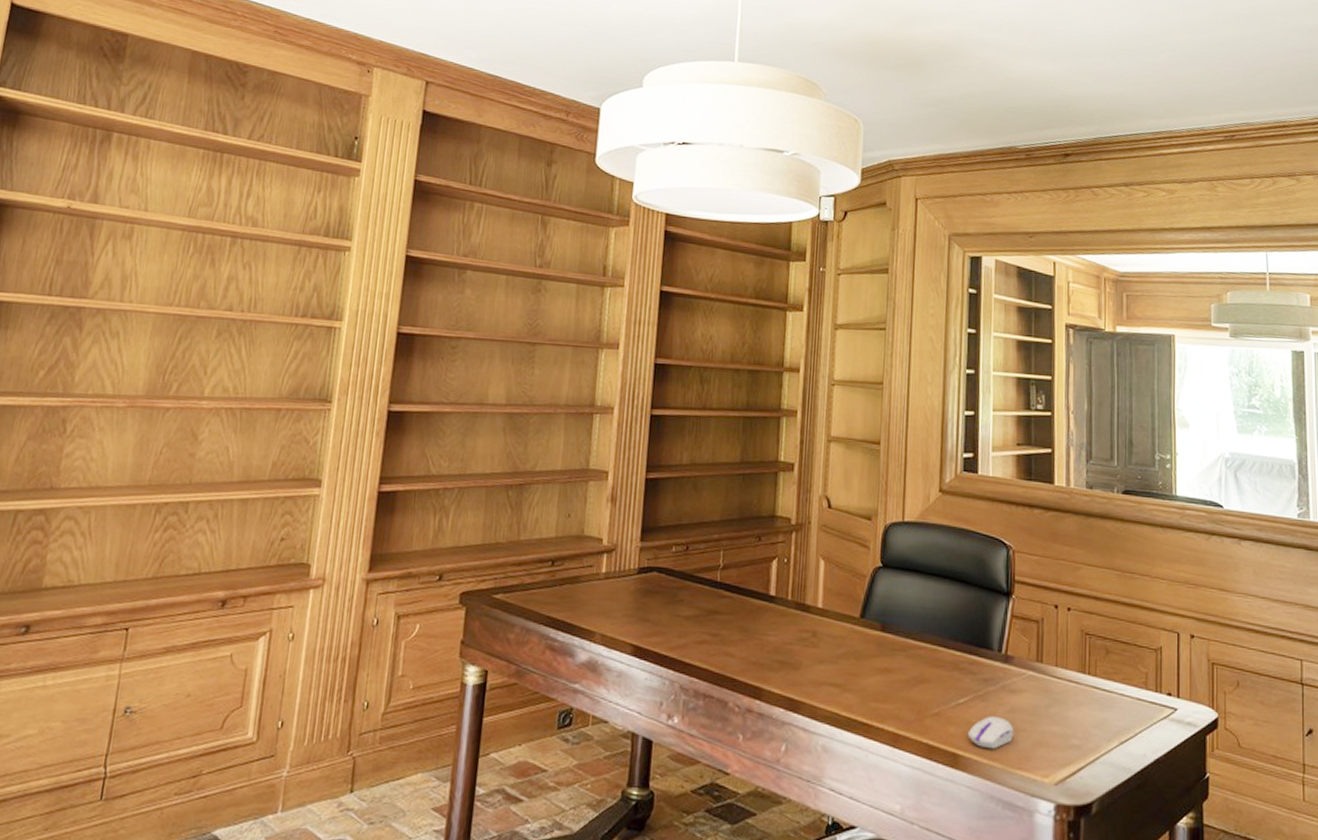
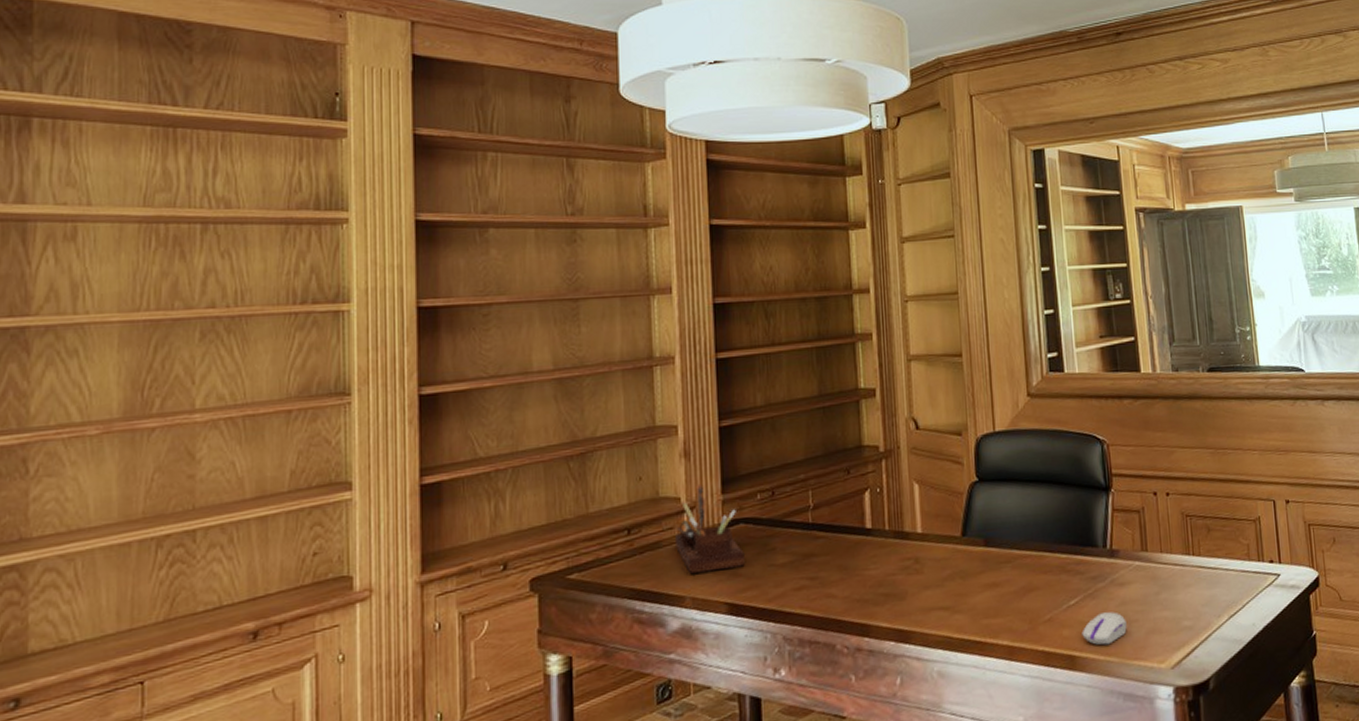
desk organizer: none [593,528,654,613] -> present [675,483,745,574]

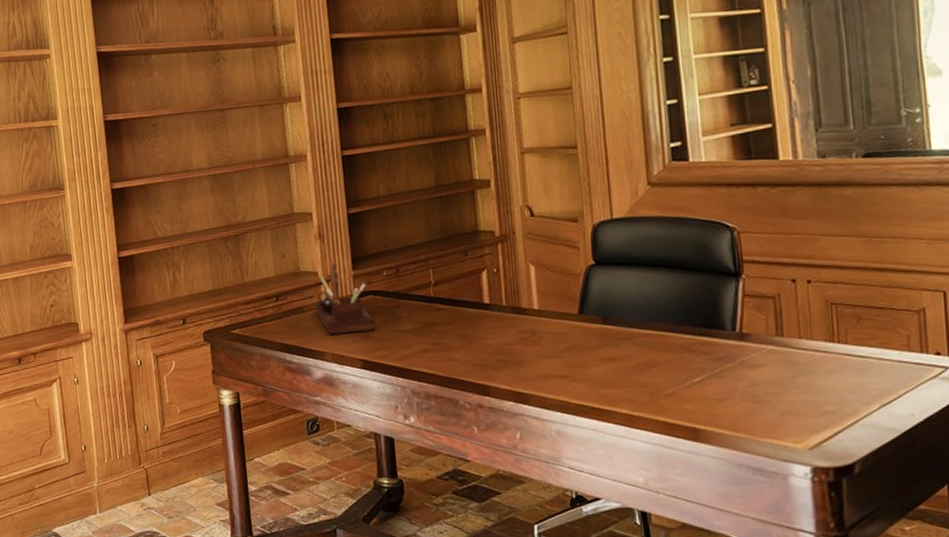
computer mouse: present [1082,612,1127,645] -> none [707,391,758,422]

